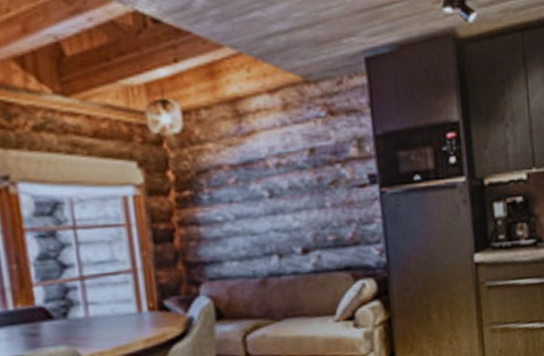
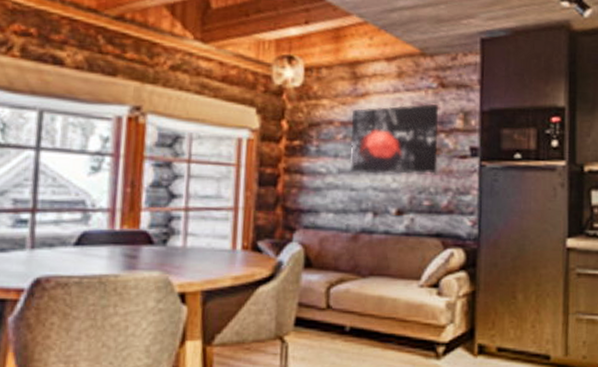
wall art: none [241,134,338,217] -> present [350,104,438,174]

